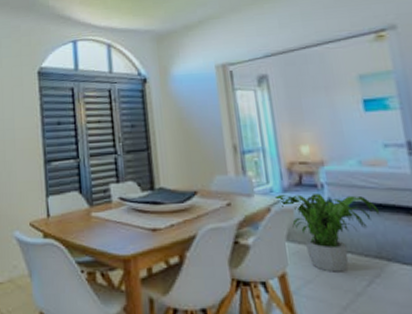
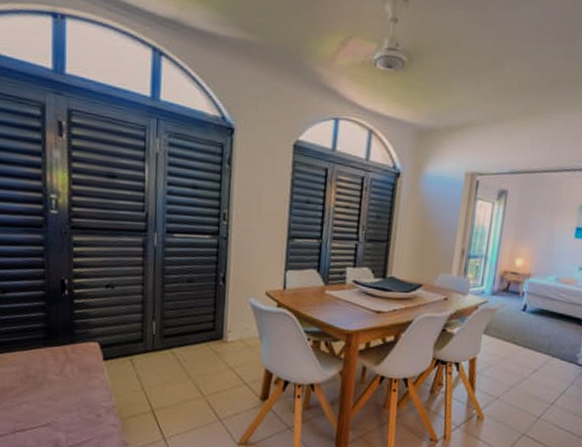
potted plant: present [273,194,381,272] -> none [482,297,559,361]

